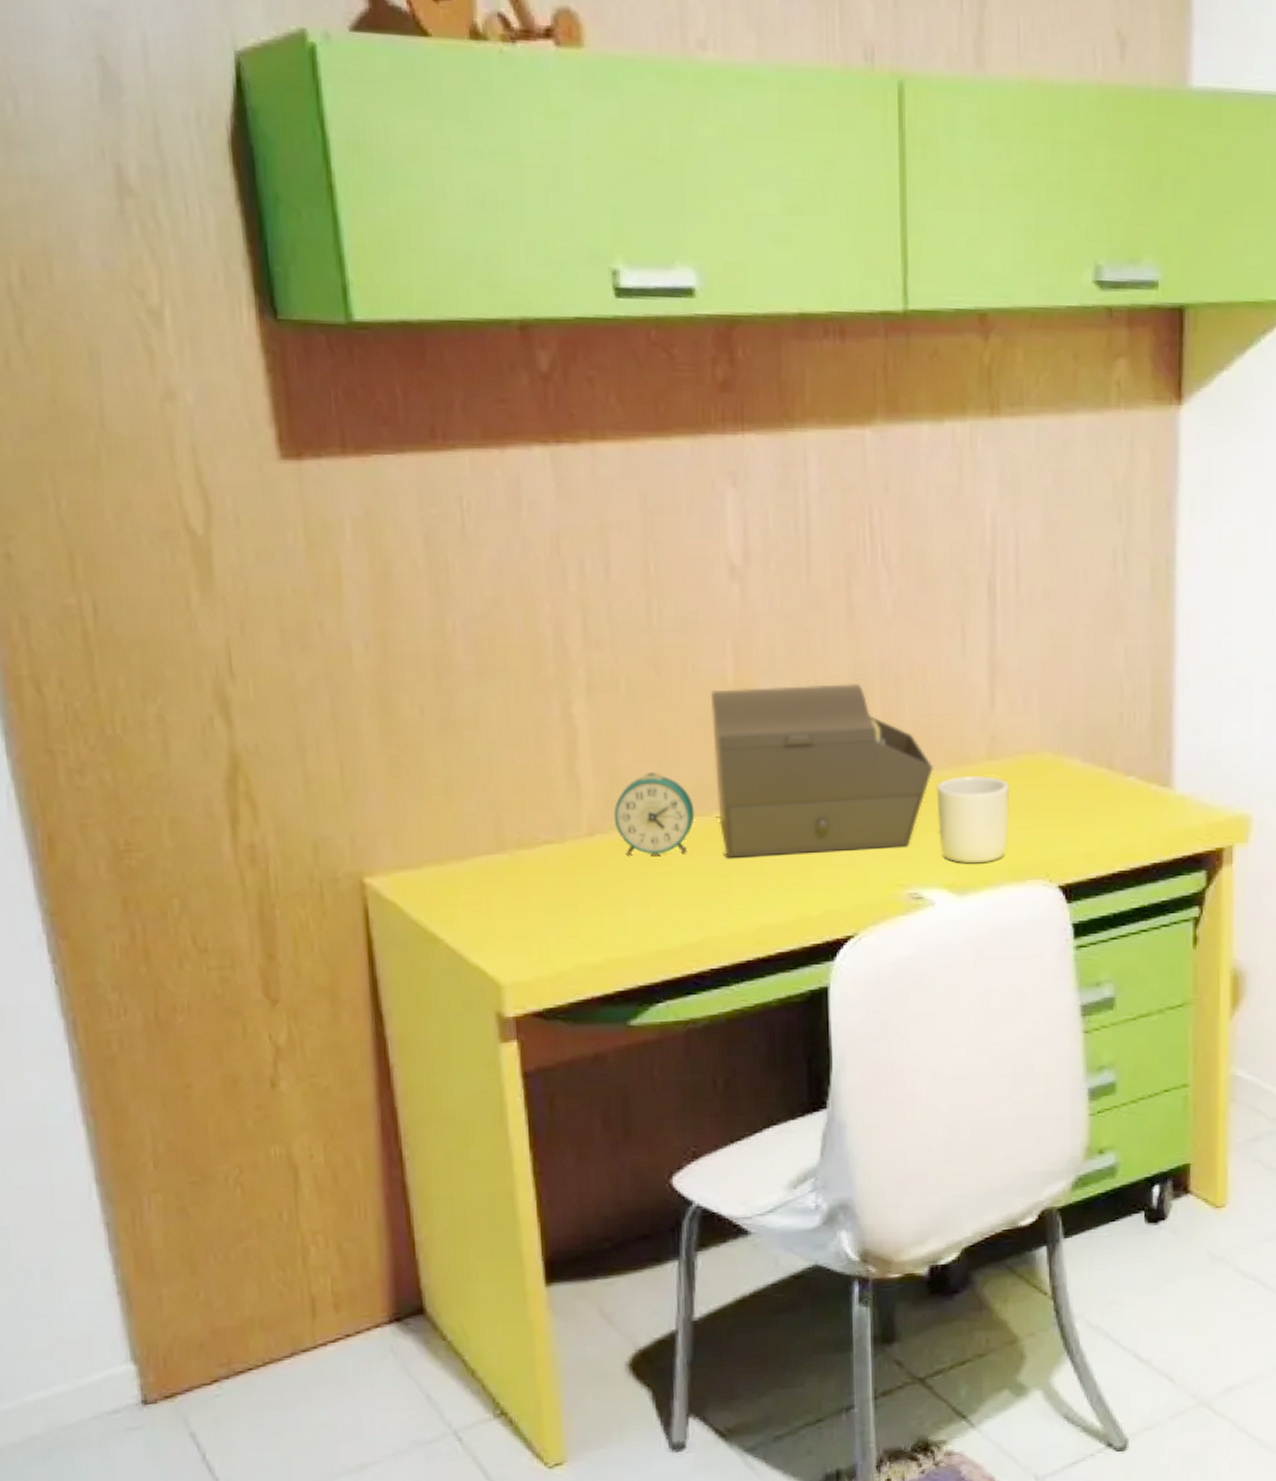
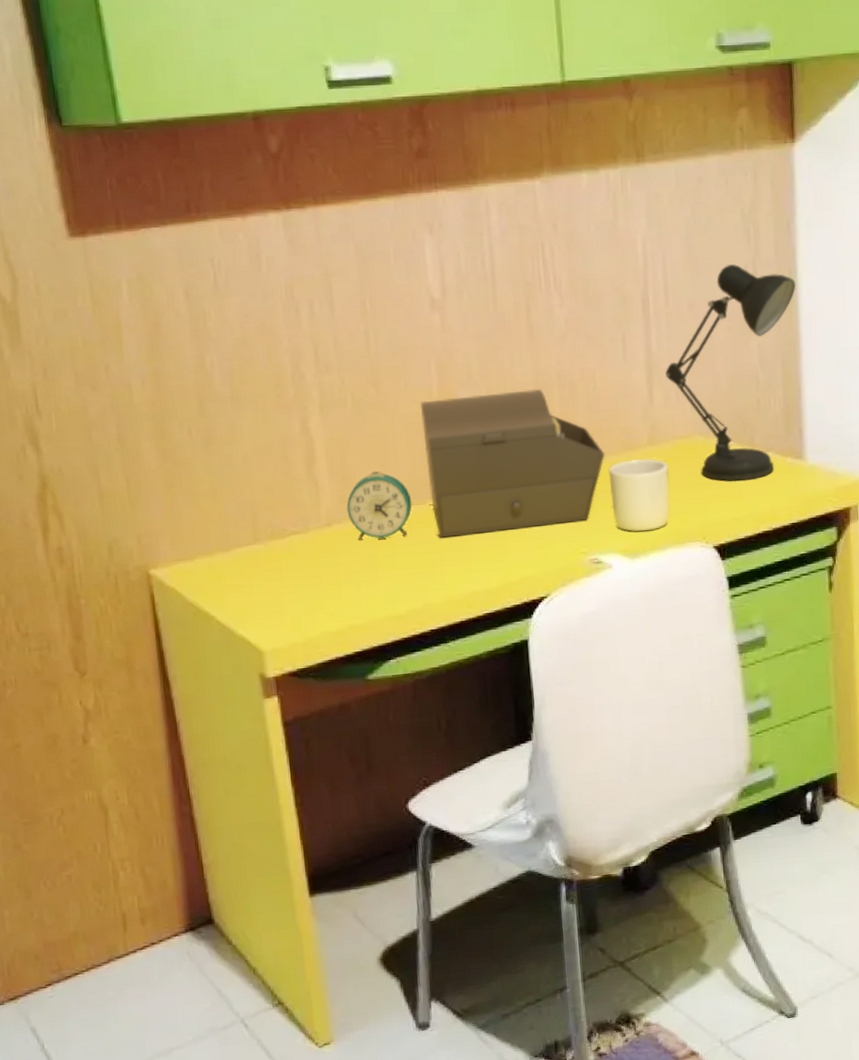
desk lamp: none [1012,548,1174,809] -> present [665,264,796,482]

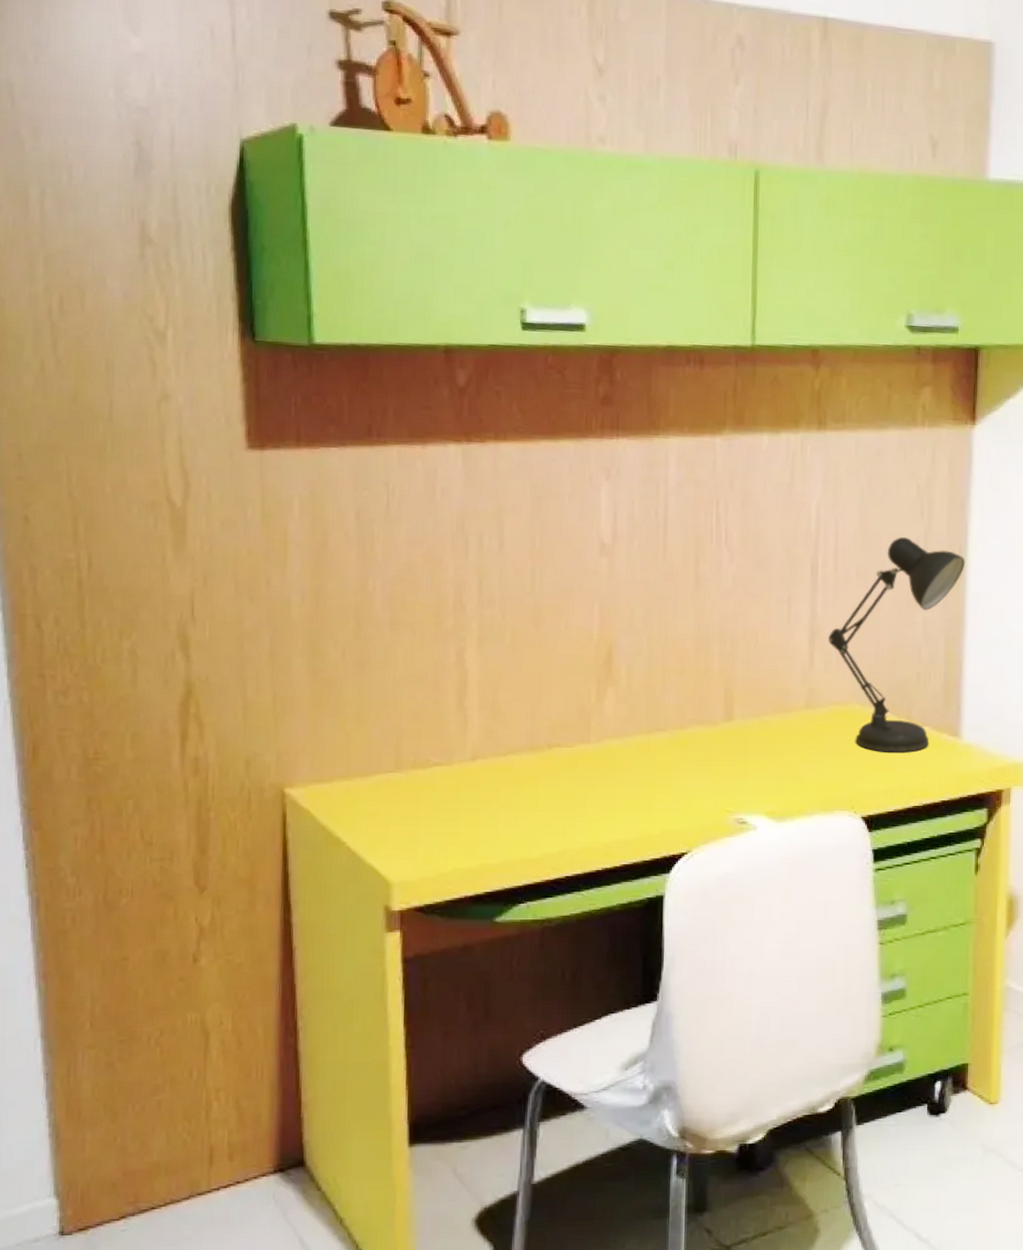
alarm clock: present [346,470,412,540] -> none [493,709,560,778]
sewing box: present [419,389,605,539] -> none [578,642,760,784]
mug: present [608,458,671,532] -> none [761,722,823,795]

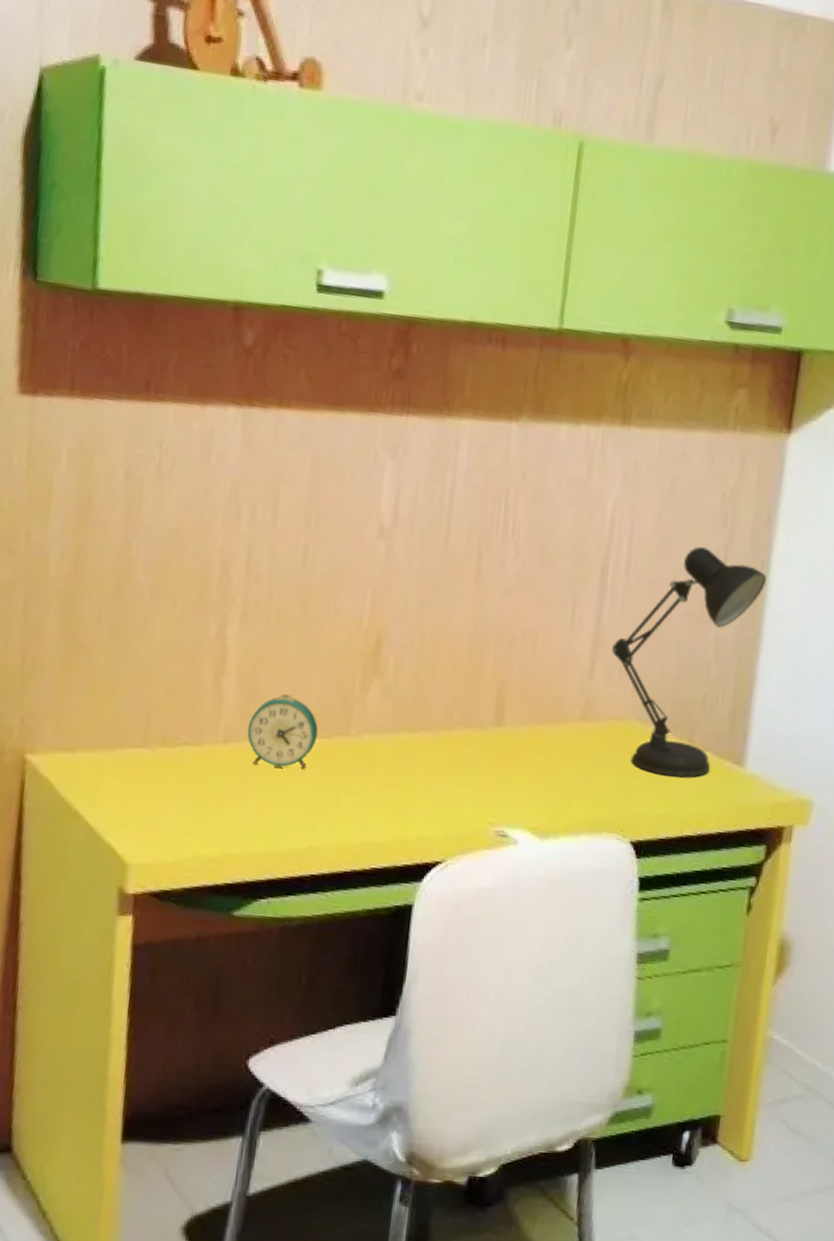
alarm clock: none [493,709,560,778] -> present [247,693,319,769]

